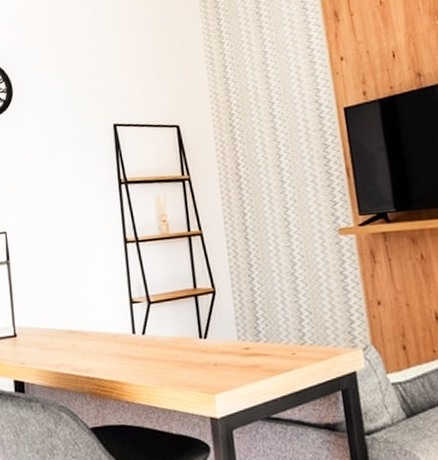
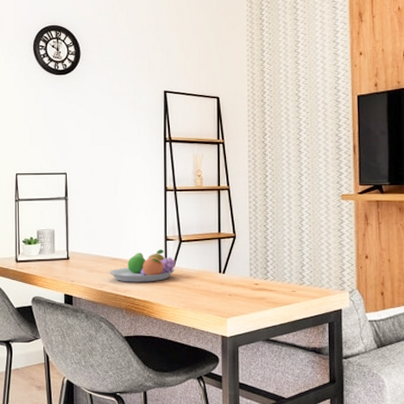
fruit bowl: none [65,315,146,359] -> present [108,249,176,282]

